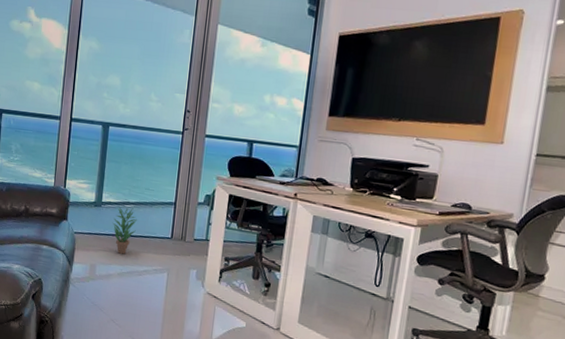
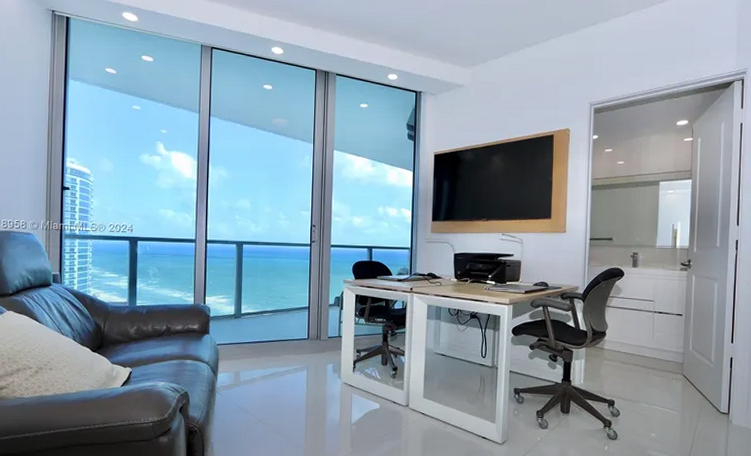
potted plant: present [112,207,137,254] -> none [252,316,275,359]

